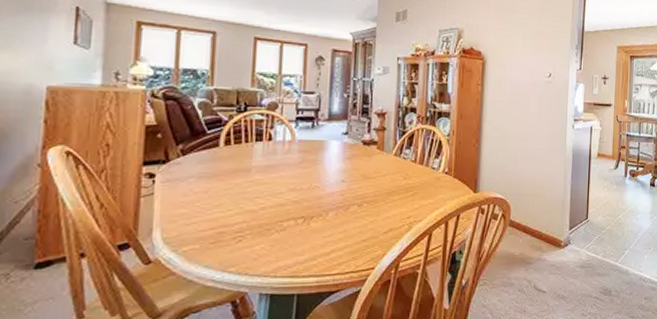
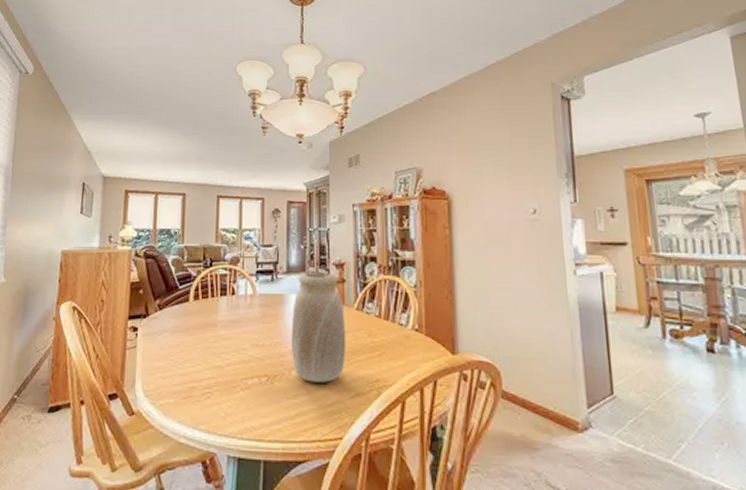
vase: none [329,121,384,221] -> present [290,273,346,383]

